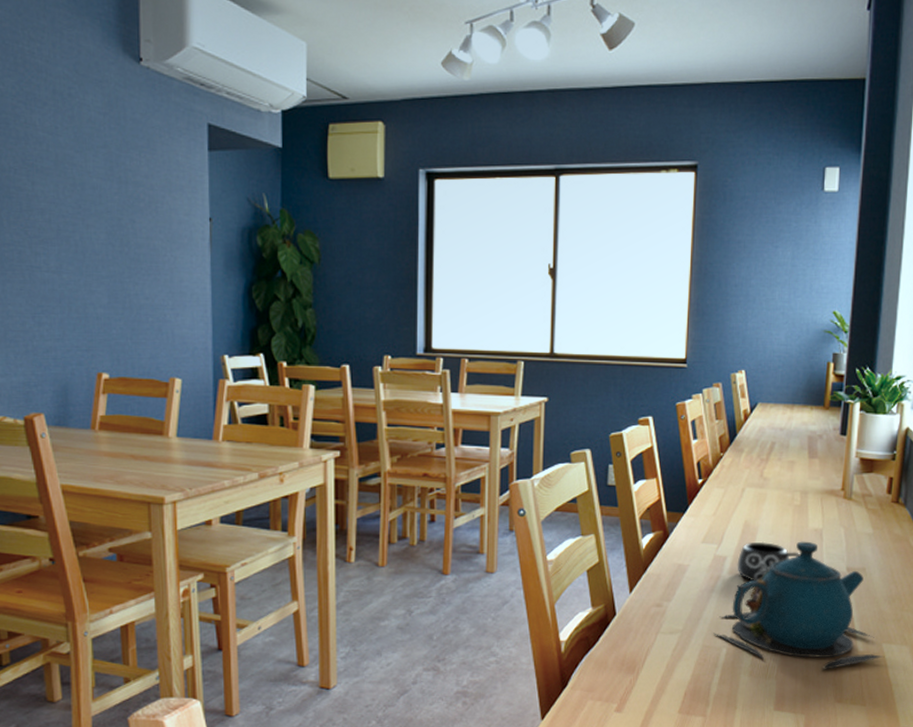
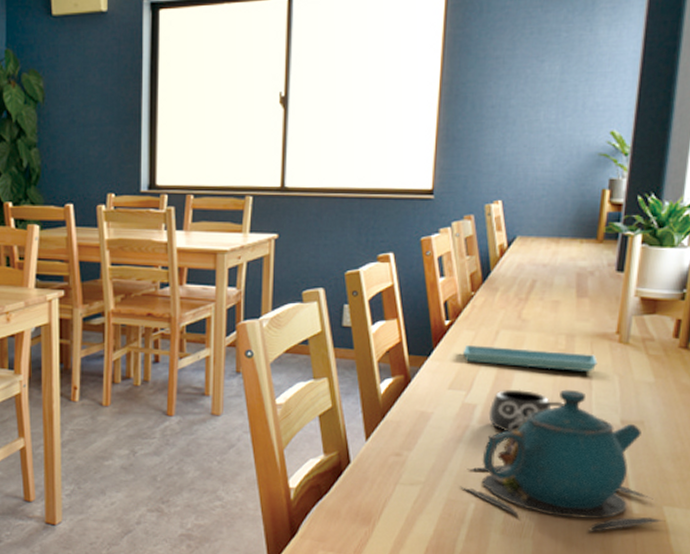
saucer: none [714,502,827,524] -> present [462,345,598,371]

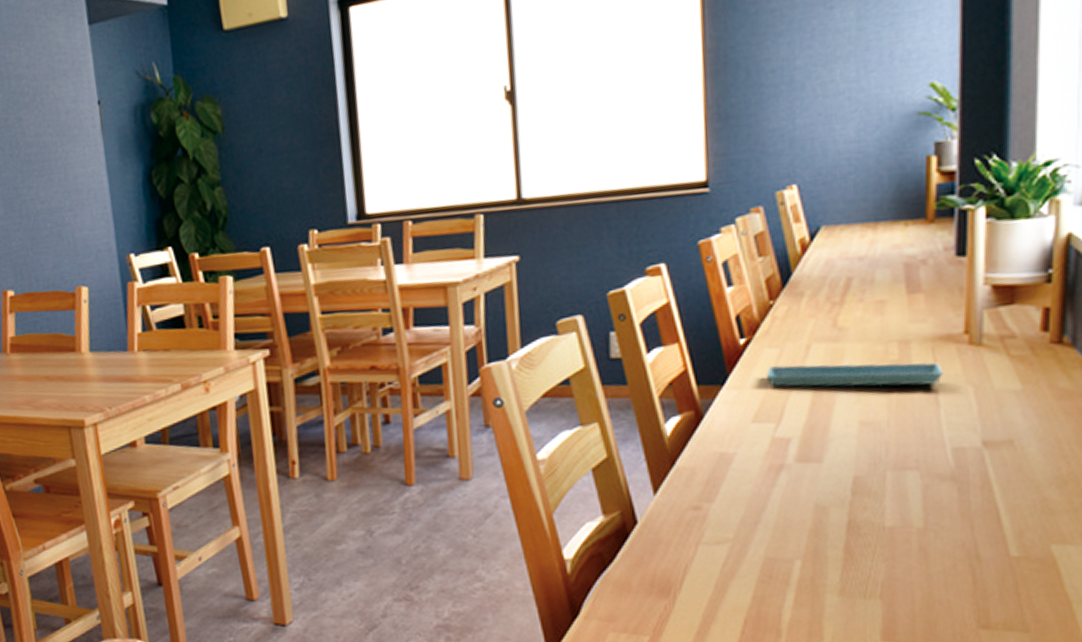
teapot: present [460,389,666,532] -> none [780,408,1056,585]
mug: present [488,389,565,433] -> none [807,414,906,469]

